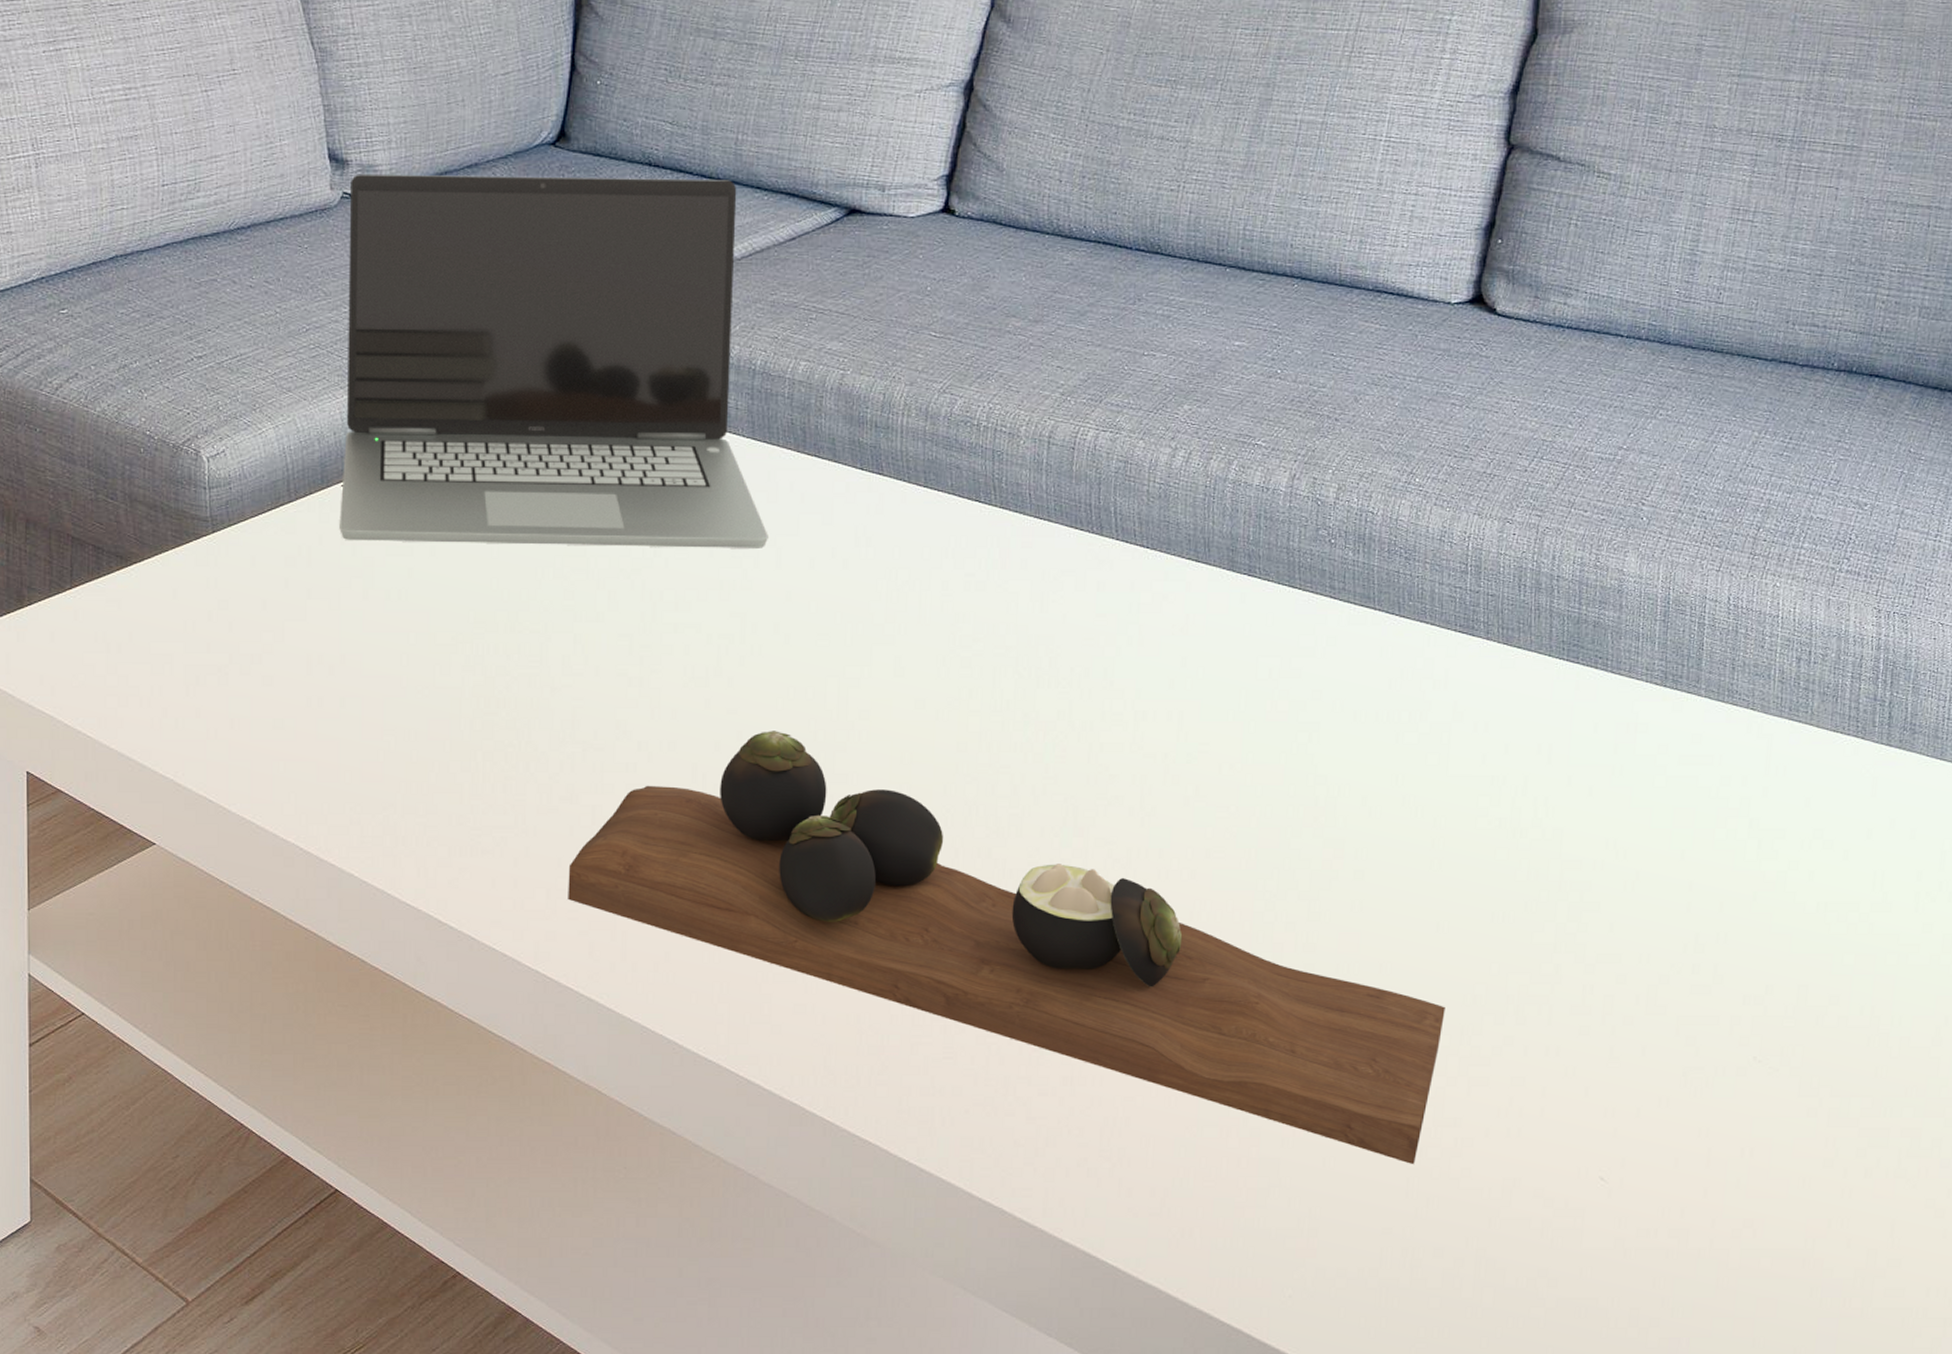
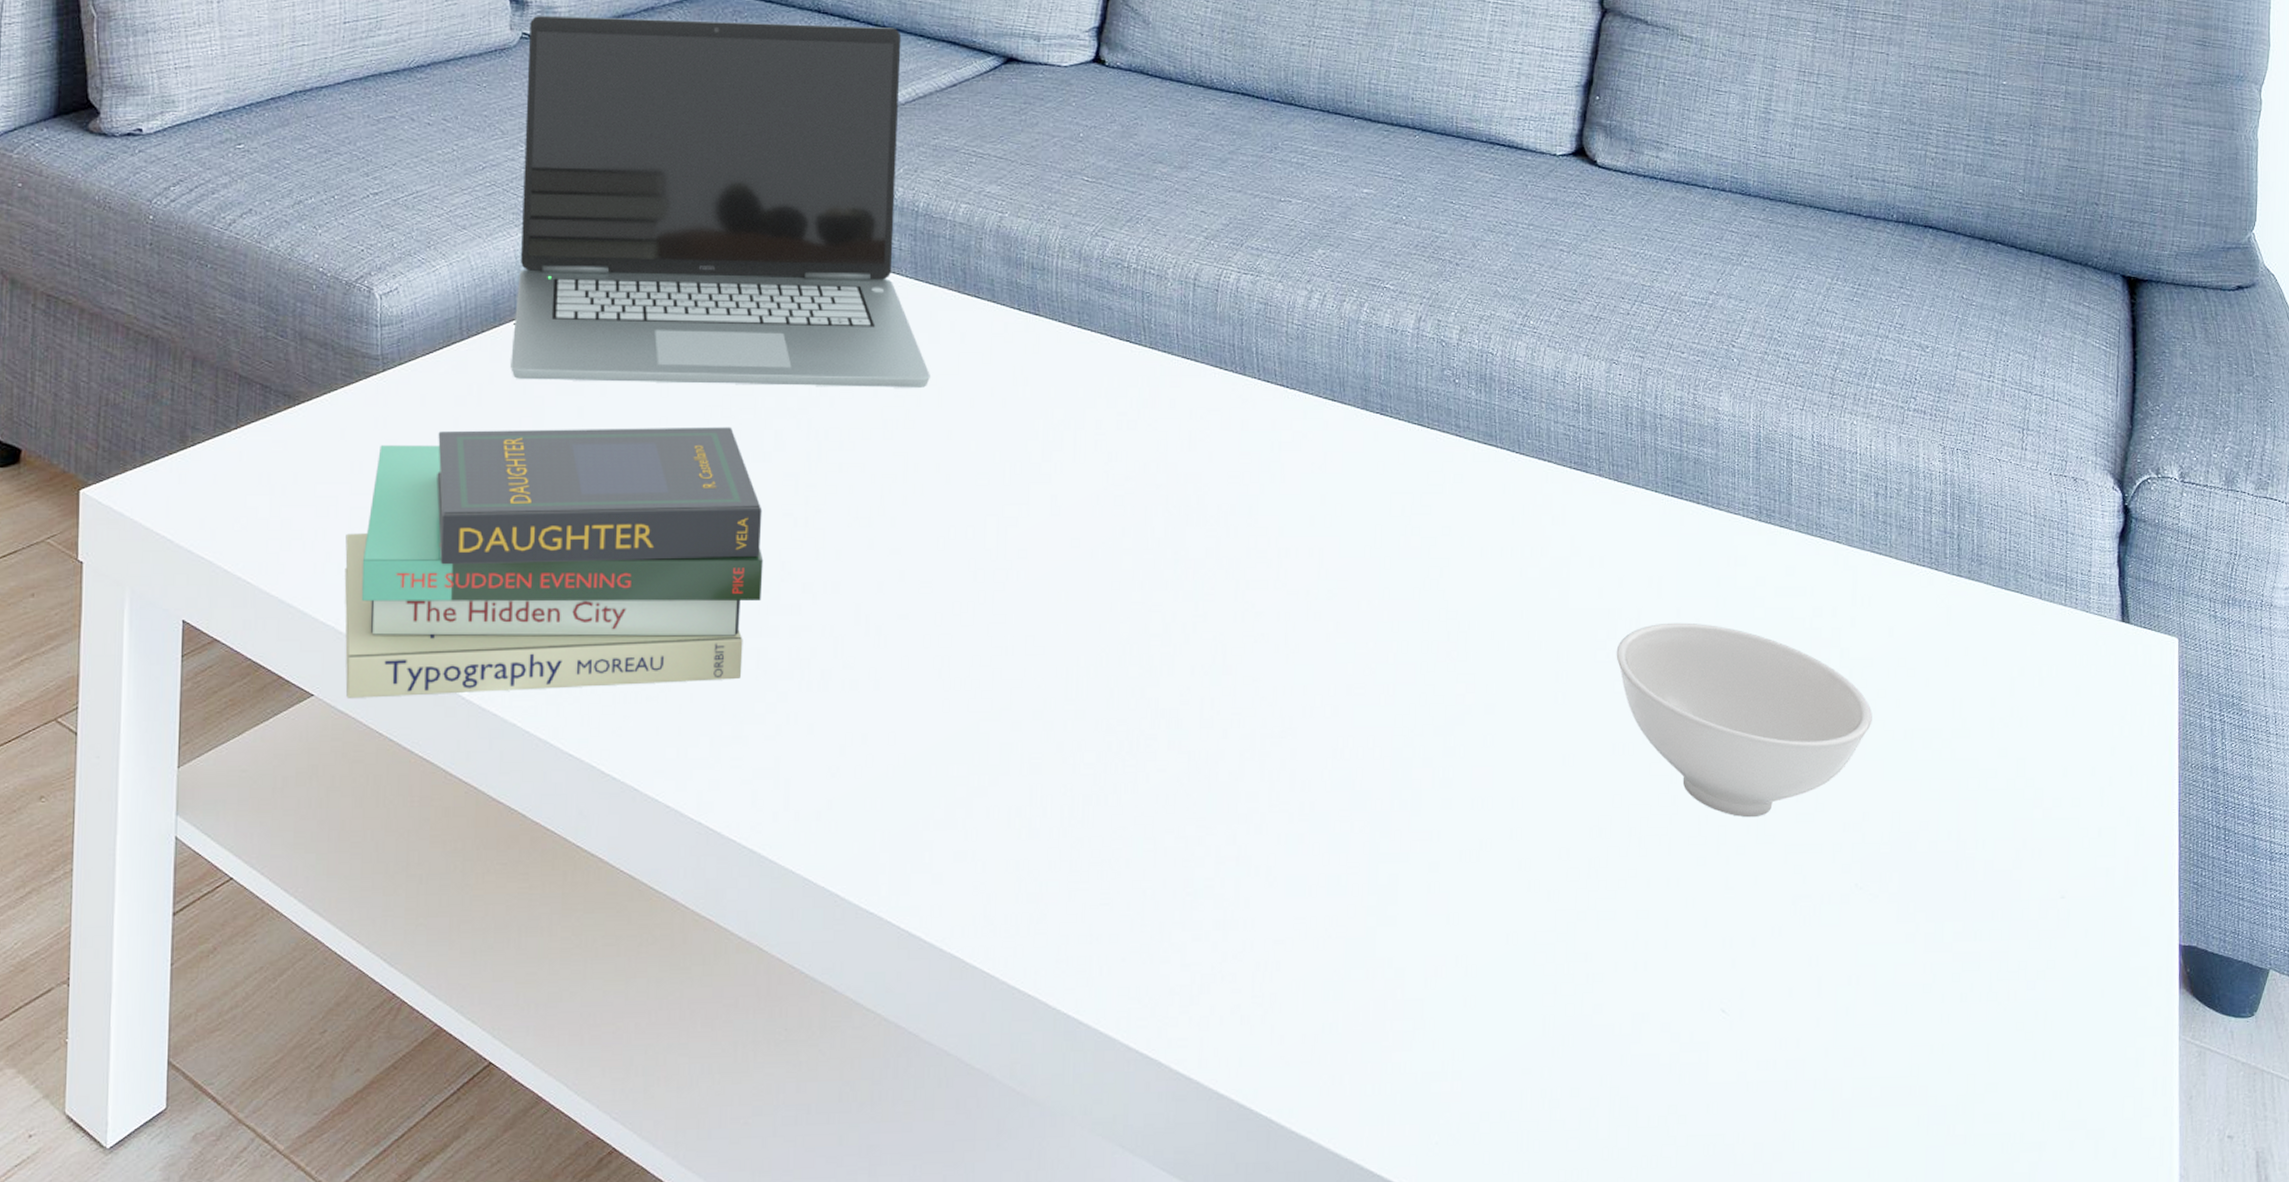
books: none [181,587,598,847] -> present [344,426,764,698]
decorative tray: present [568,731,1445,1165] -> none [731,571,1573,1003]
bowl: none [1499,790,1782,988] -> present [1616,622,1873,818]

